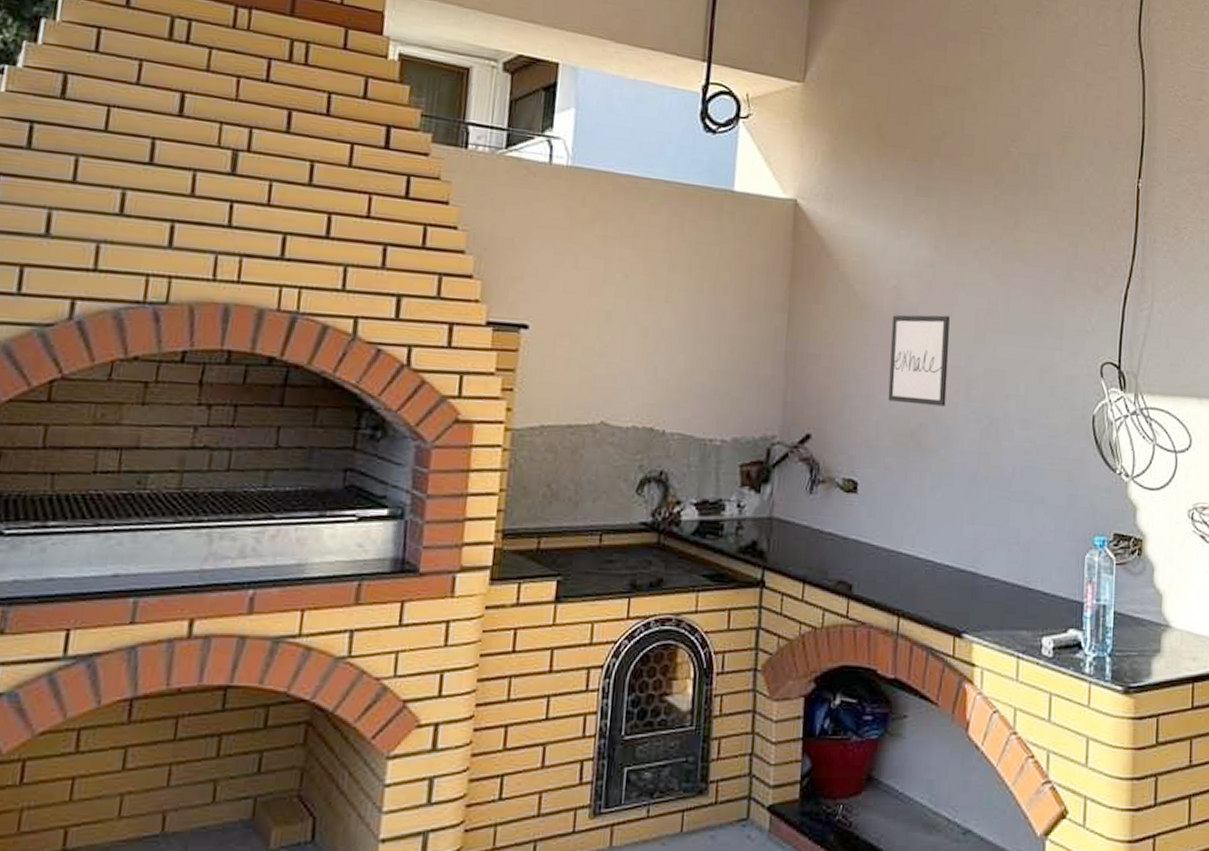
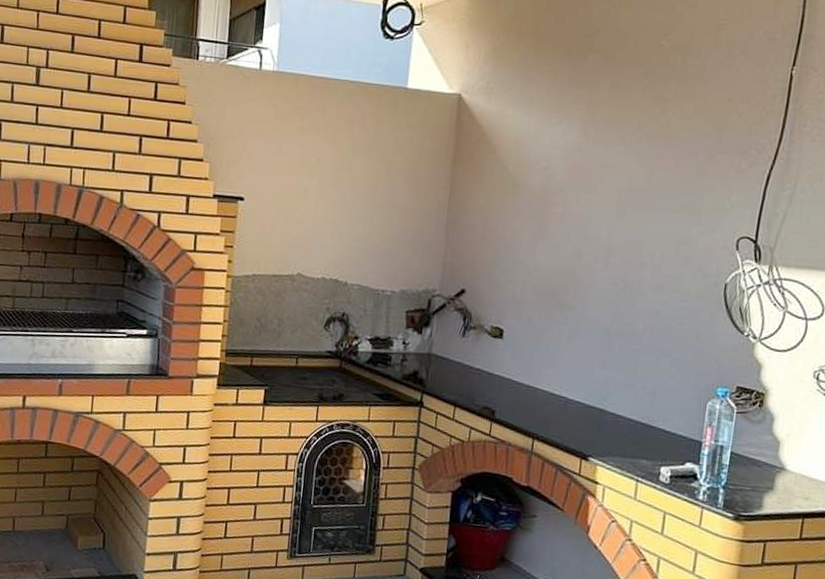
wall art: present [887,314,950,407] -> none [533,192,594,271]

